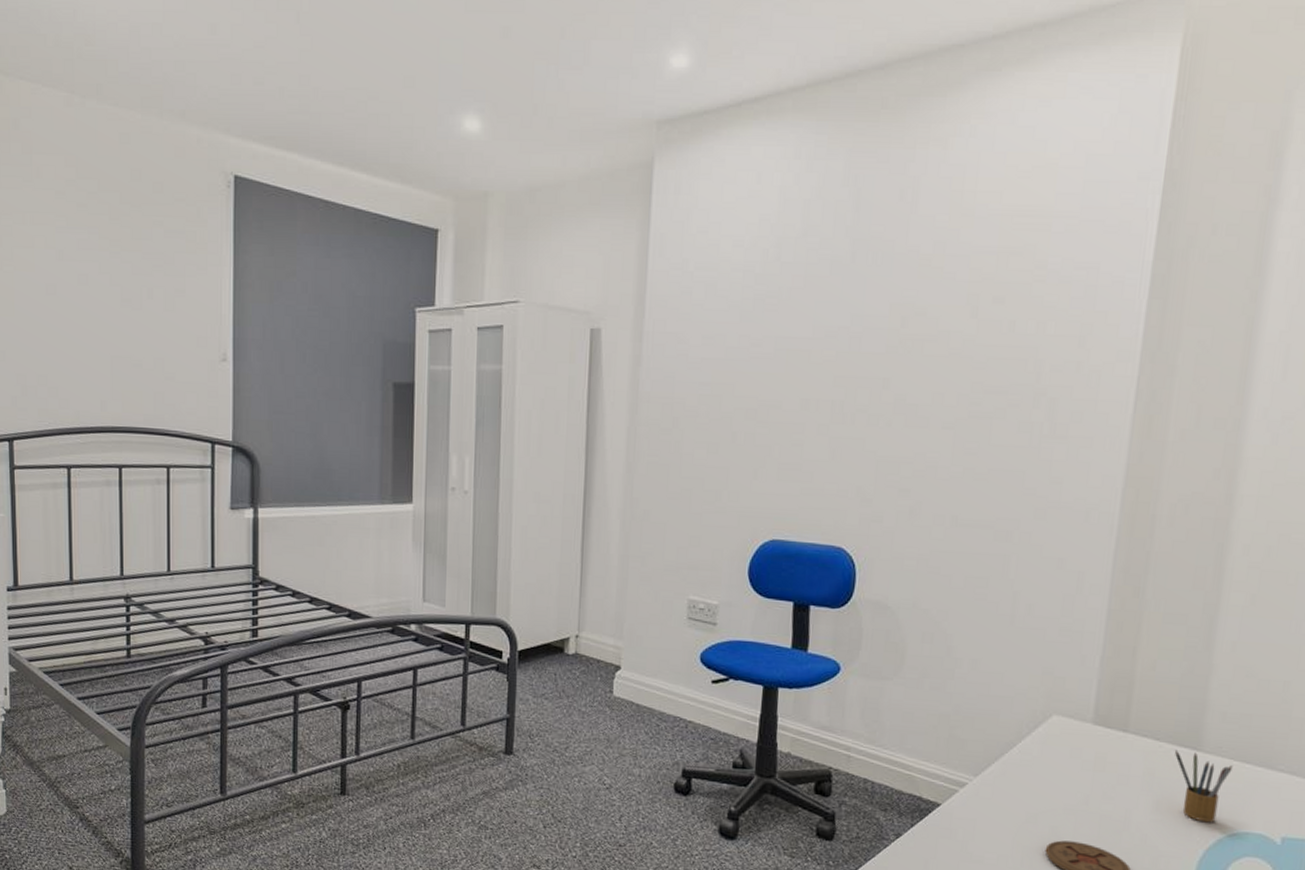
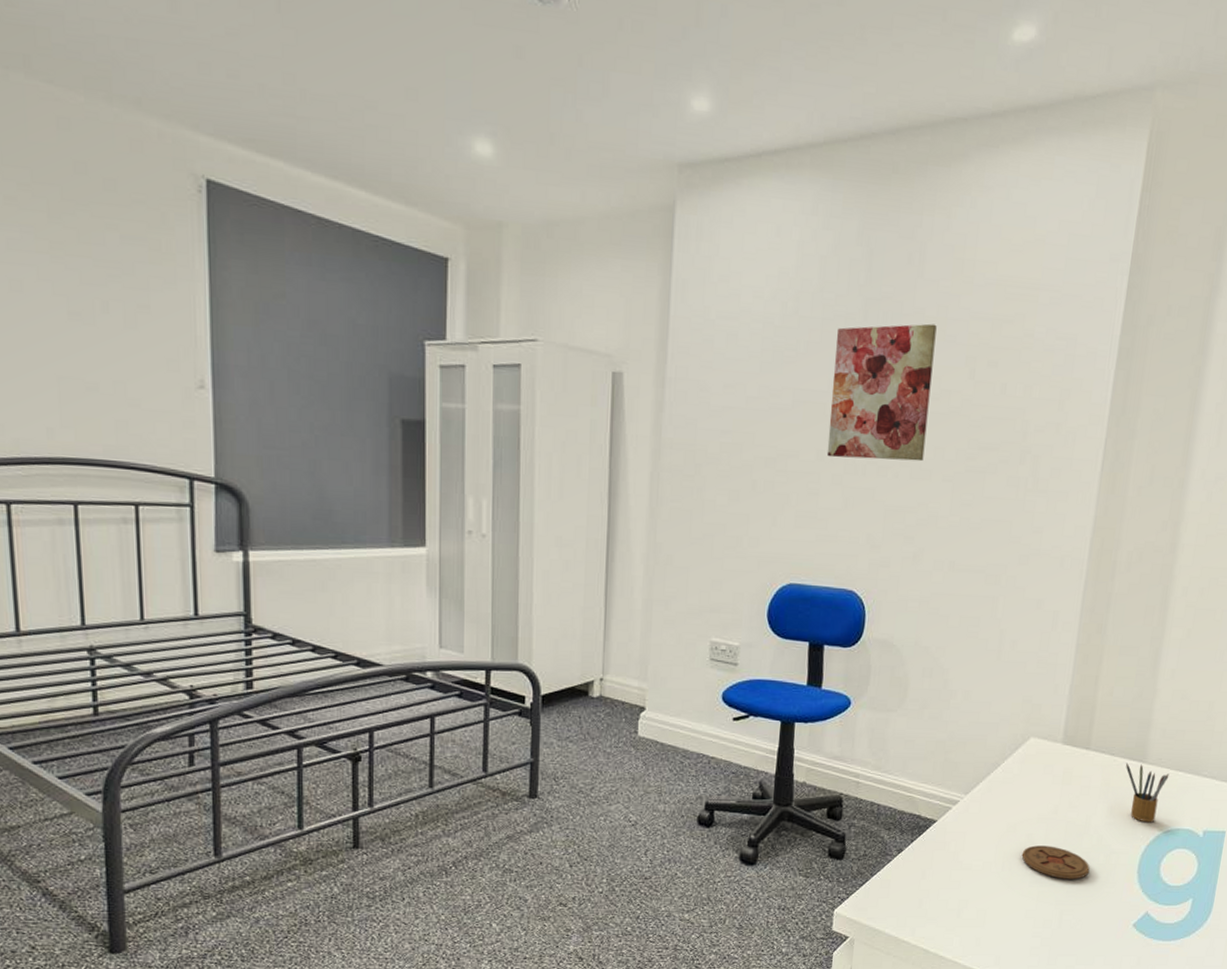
wall art: none [811,261,933,408] -> present [826,323,937,462]

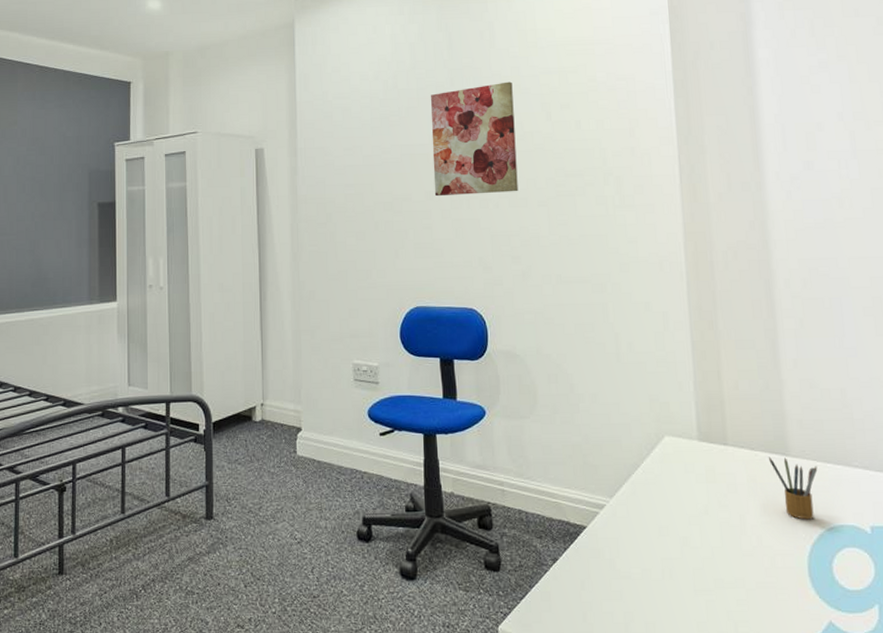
coaster: present [1021,845,1090,880] -> none [680,549,756,586]

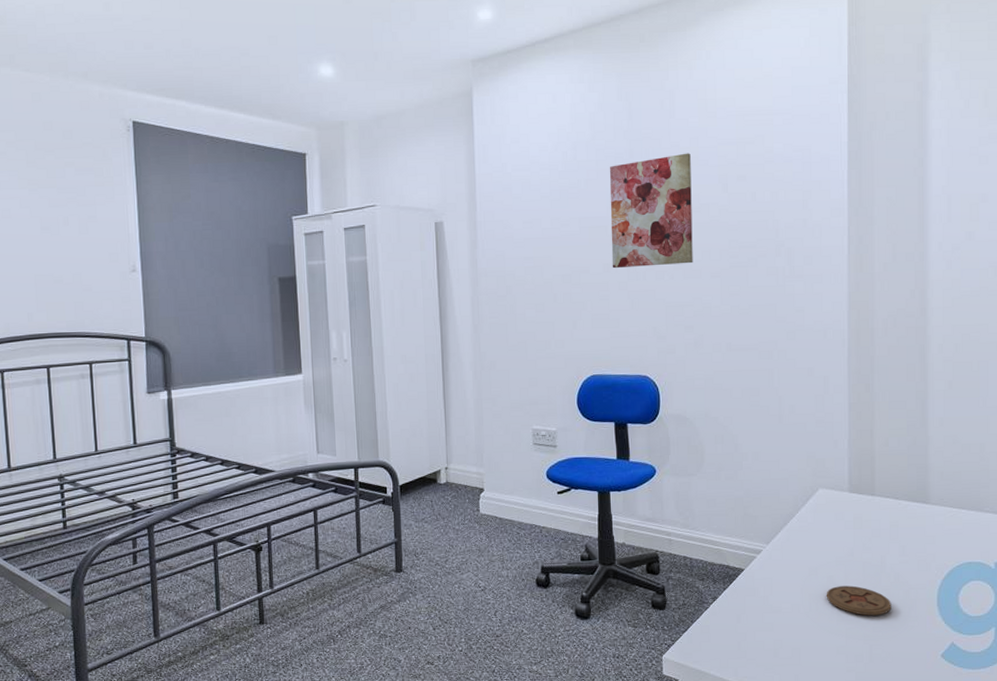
coaster: none [680,549,756,586] -> present [826,585,892,616]
pencil box: present [769,456,818,520] -> none [911,505,953,559]

